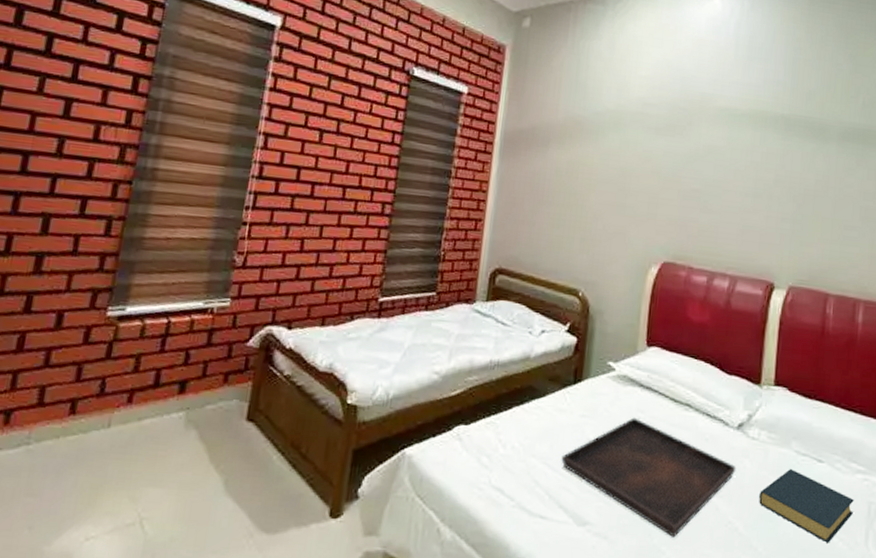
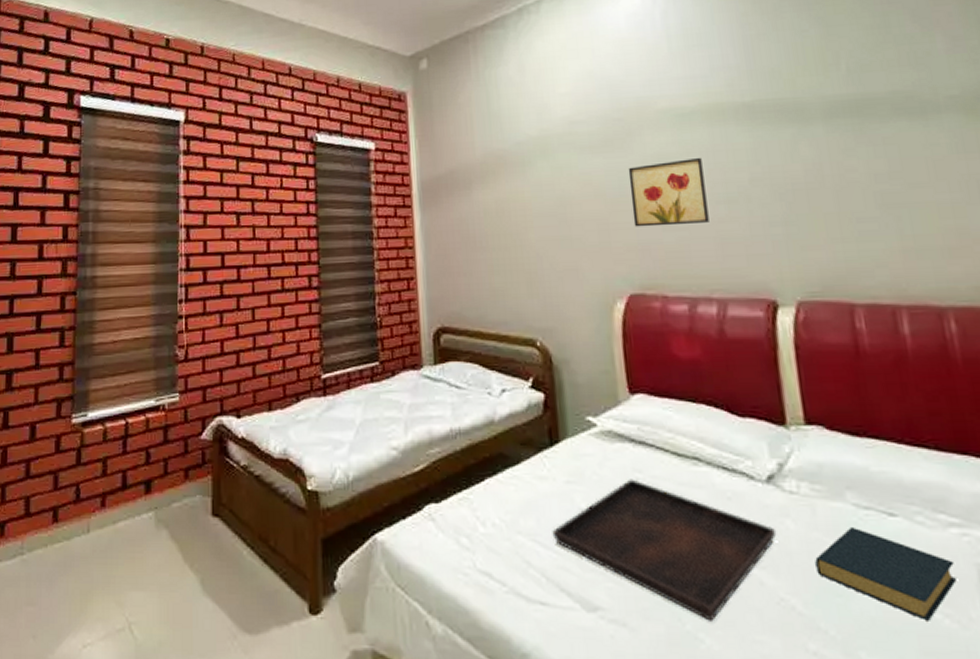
wall art: none [678,152,742,211] -> present [628,157,709,227]

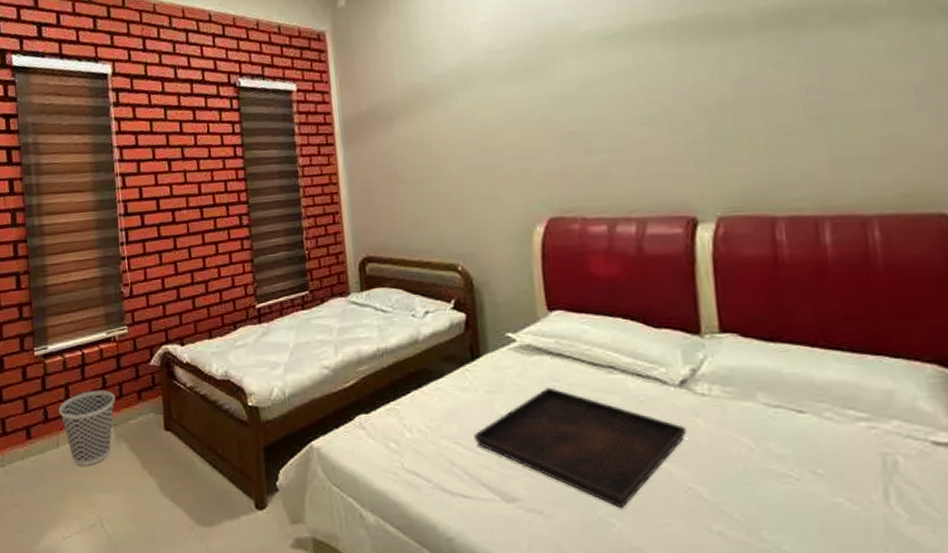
wastebasket: none [93,466,159,556] -> present [58,390,115,466]
wall art: present [628,157,709,227] -> none [549,79,631,153]
hardback book: present [815,526,957,621] -> none [723,423,861,504]

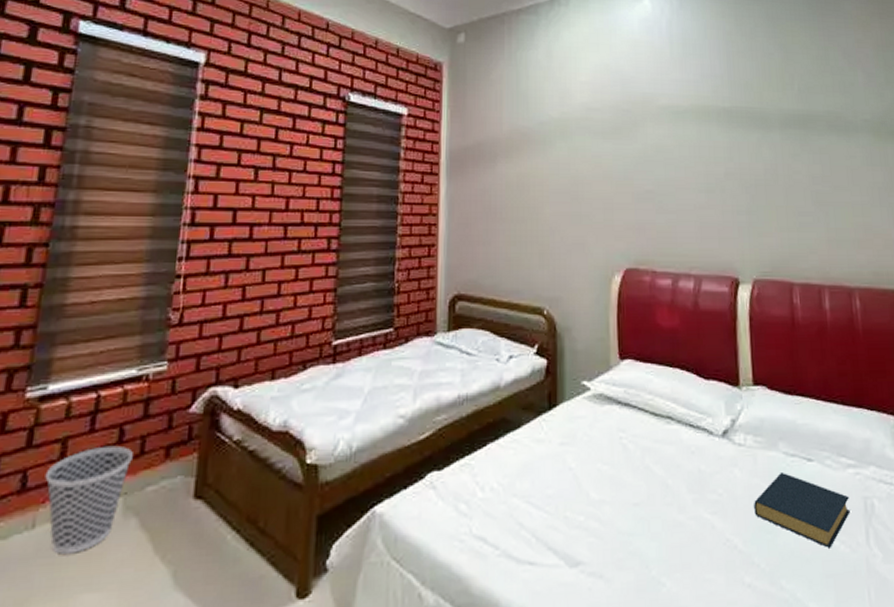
serving tray: present [473,387,687,508] -> none [544,438,727,566]
hardback book: none [723,423,861,504] -> present [754,471,850,548]

